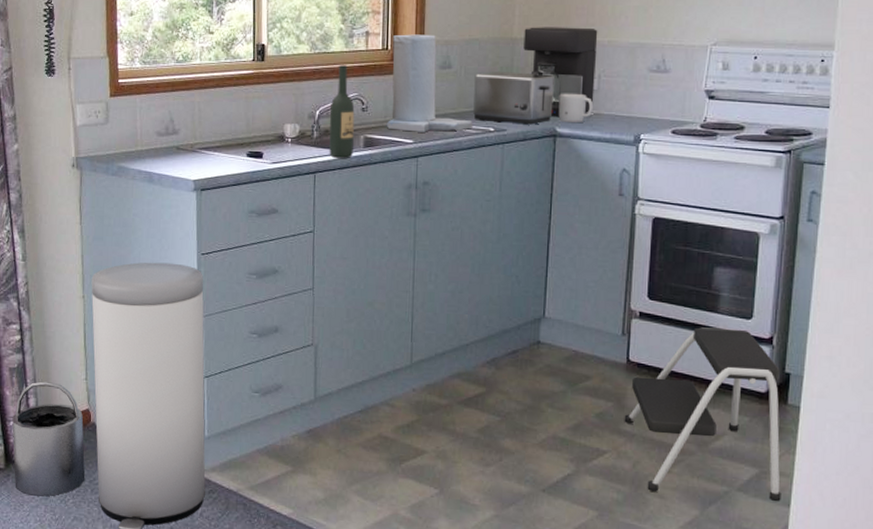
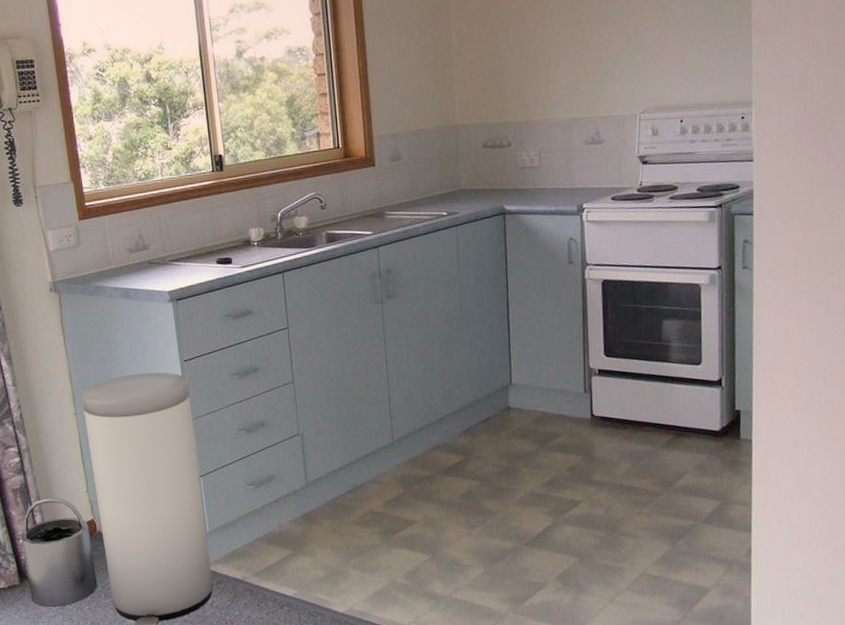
wine bottle: present [329,65,355,159] -> none [290,167,317,257]
paper towel: present [386,34,473,132] -> none [343,129,427,224]
toaster: present [473,72,554,125] -> none [423,156,500,207]
coffee maker: present [523,27,598,118] -> none [465,108,537,196]
mug: present [558,93,594,123] -> none [504,171,537,200]
step stool: present [624,327,782,502] -> none [594,375,743,533]

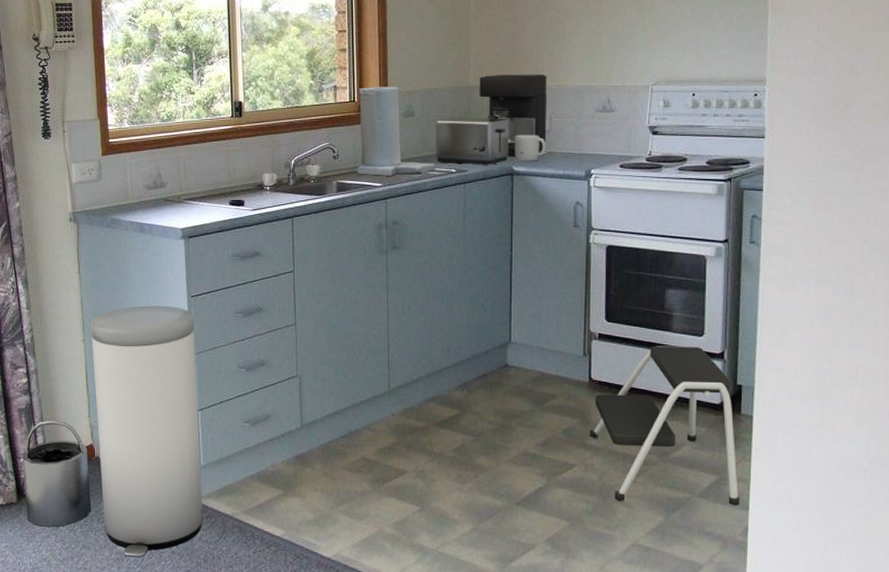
paper towel: none [343,129,427,224] -> present [356,86,436,176]
toaster: none [423,156,500,207] -> present [436,117,509,165]
coffee maker: none [465,108,537,196] -> present [479,74,547,157]
mug: none [504,171,537,200] -> present [514,134,547,162]
step stool: none [594,375,743,533] -> present [589,345,740,506]

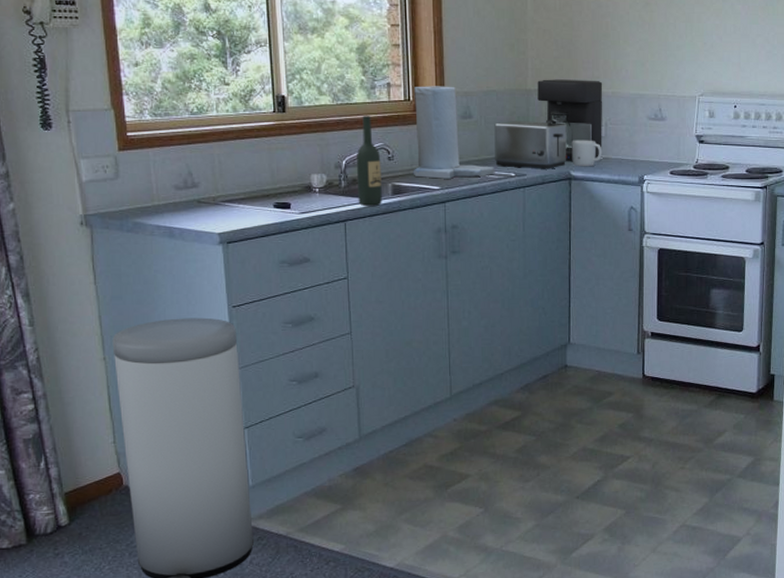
bucket: present [22,420,92,527] -> none [31,449,122,568]
wine bottle: none [304,117,327,204] -> present [356,116,382,207]
step stool: present [589,345,740,506] -> none [643,341,772,487]

